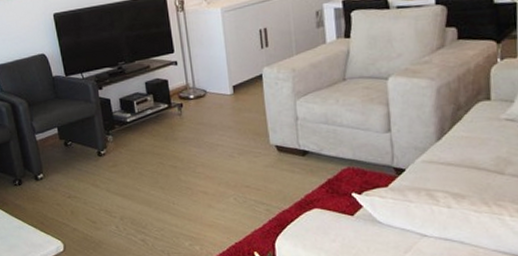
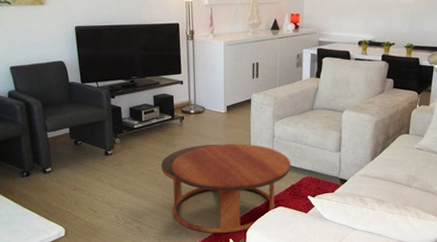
coffee table: none [161,131,325,245] -> present [161,144,291,234]

